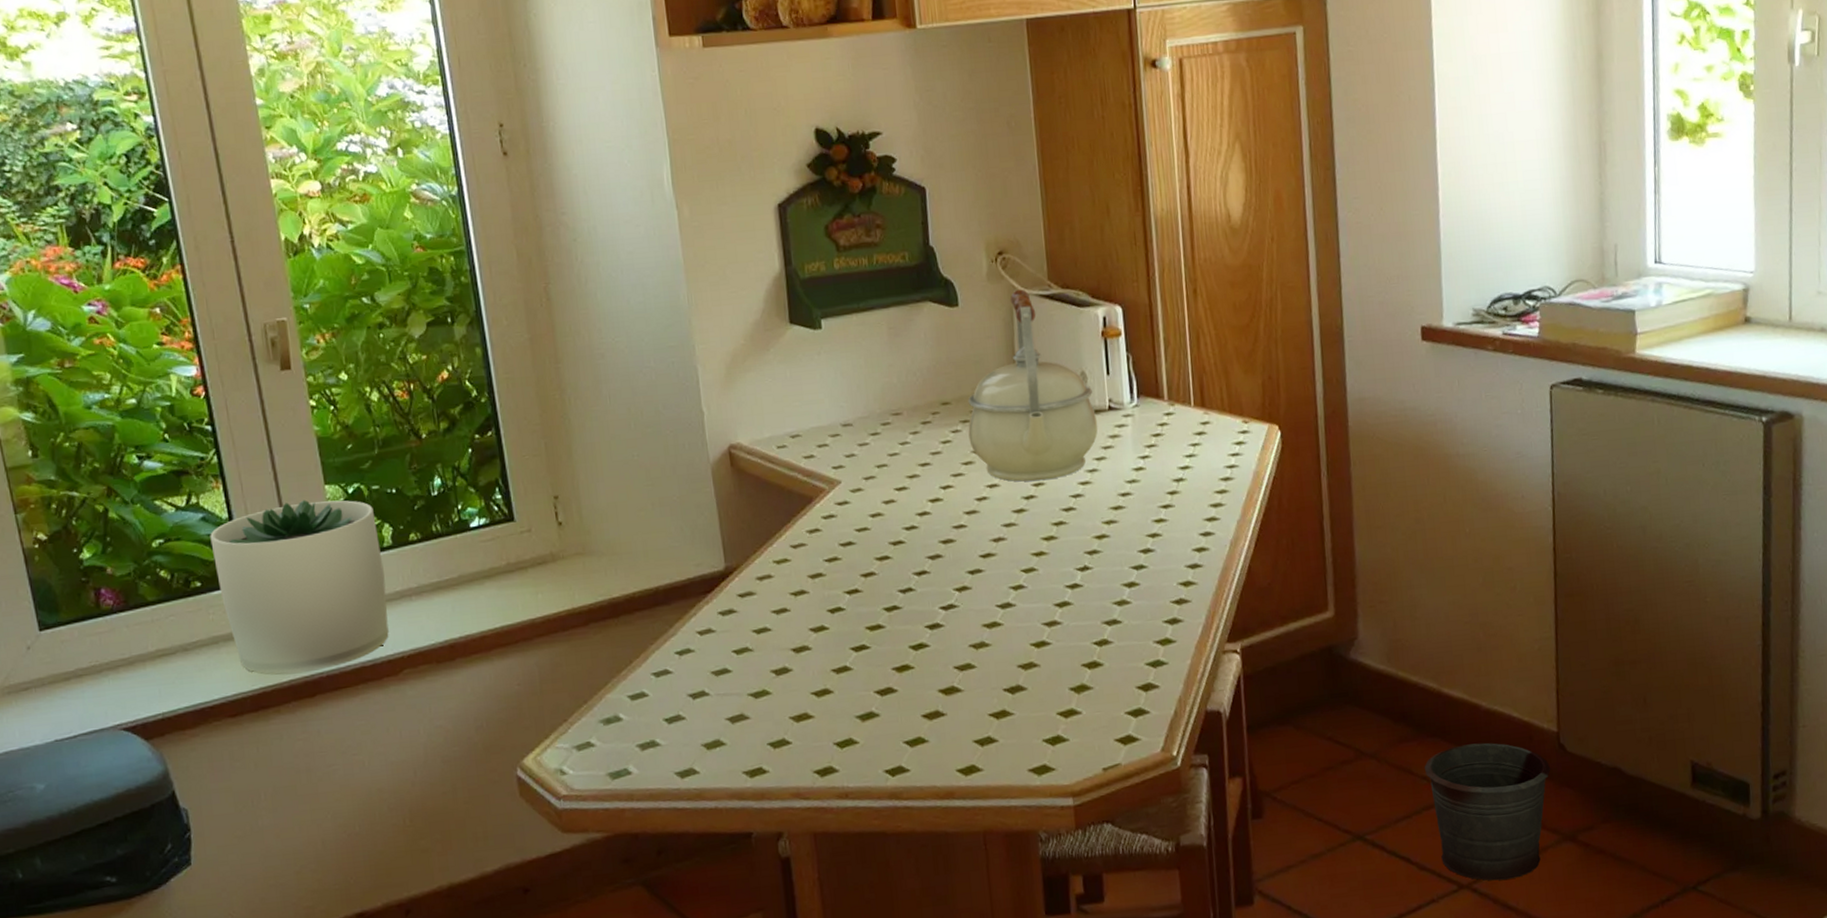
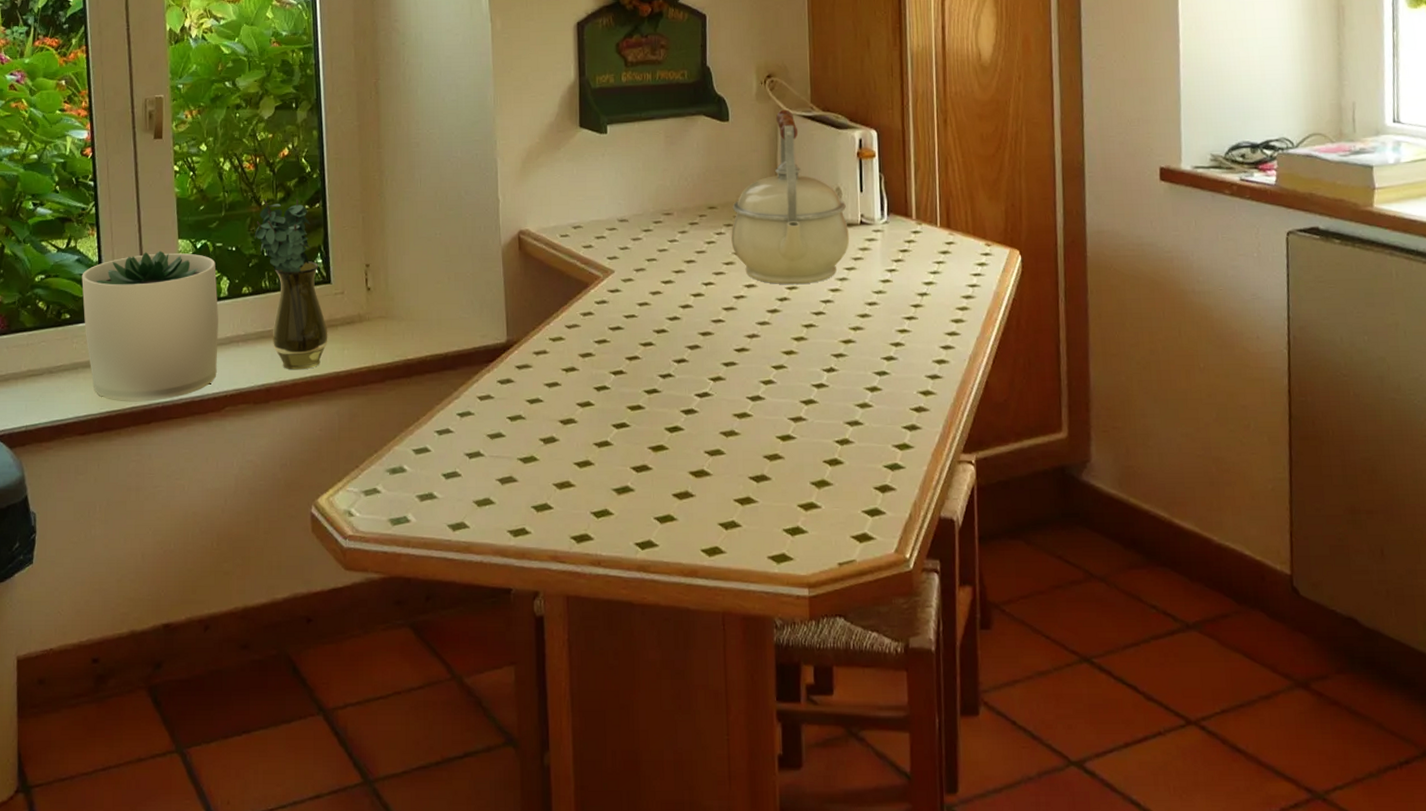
vase: none [417,428,518,622] -> present [255,198,328,370]
bucket: present [1424,742,1551,881] -> none [1153,577,1284,721]

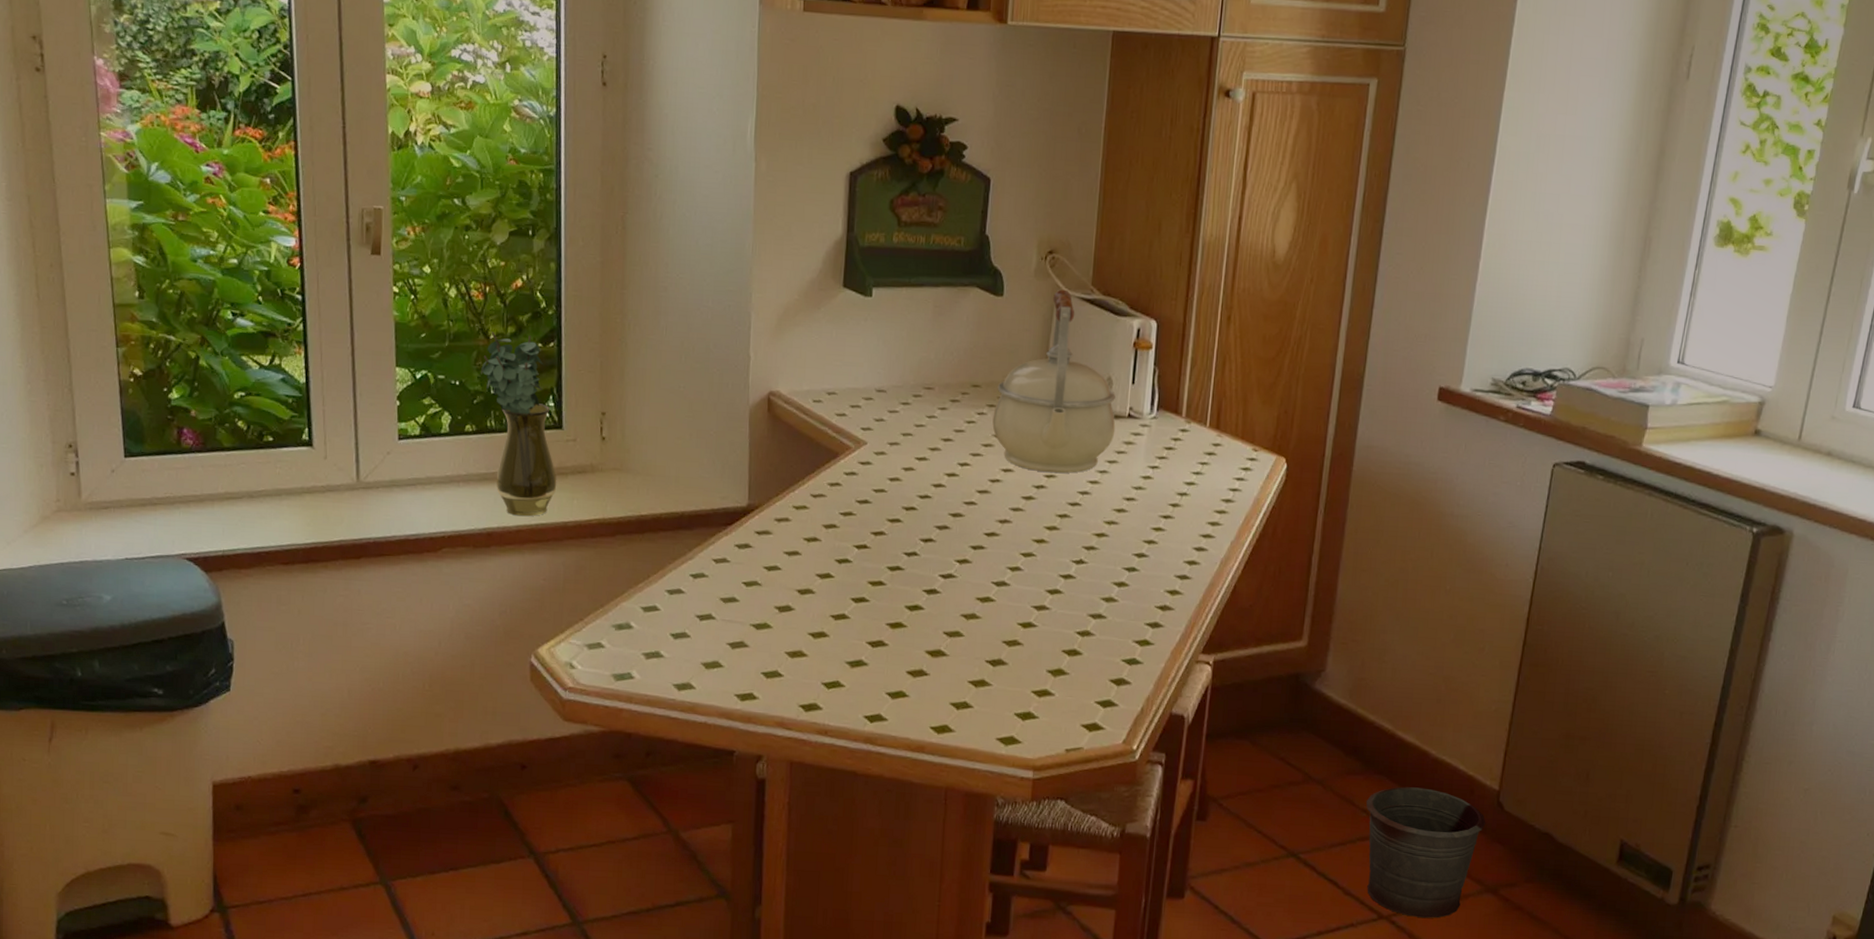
planter: present [82,251,218,402] -> none [286,377,438,536]
bucket: none [1153,577,1284,721] -> present [1365,786,1486,919]

